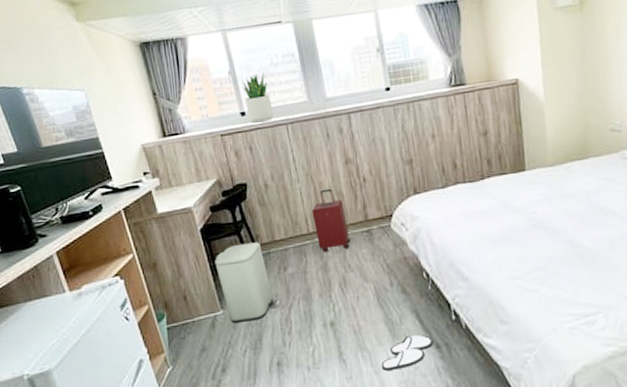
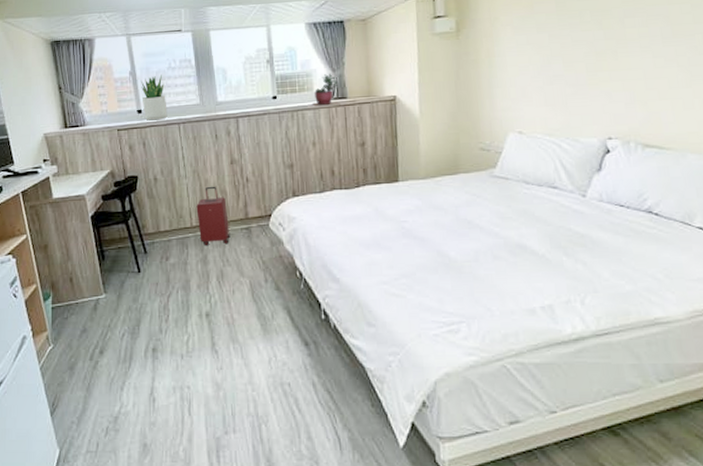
pedal bin: present [215,242,282,323] -> none [102,232,162,307]
slippers: present [381,335,433,371] -> none [251,331,302,364]
succulent plant: none [429,59,459,96] -> present [313,74,340,106]

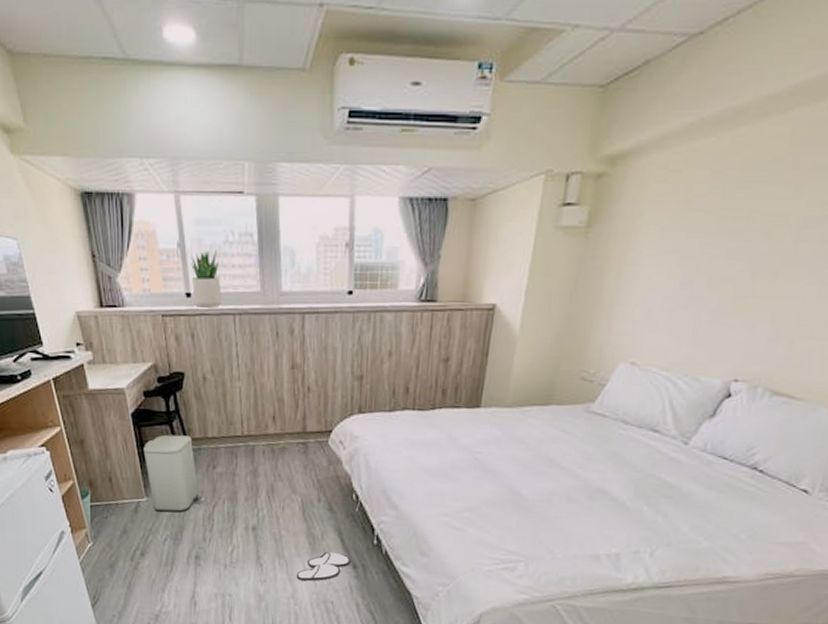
pedal bin: none [102,232,162,307] -> present [143,434,207,513]
suitcase: present [196,186,231,246] -> none [249,392,285,458]
slippers: none [251,331,302,364] -> present [296,551,350,581]
succulent plant: present [313,74,340,106] -> none [395,268,429,309]

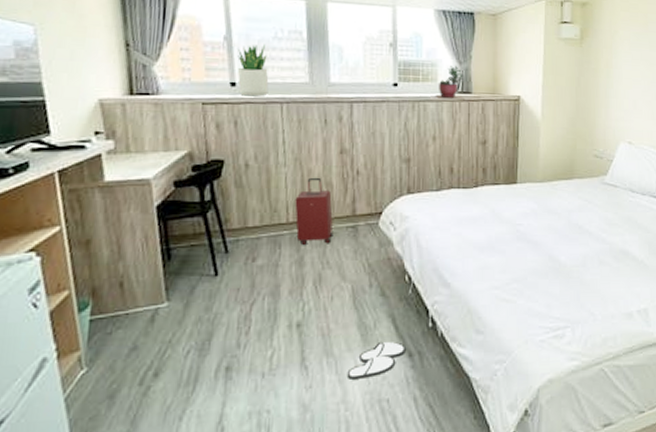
pedal bin: present [143,434,207,513] -> none [168,227,244,318]
suitcase: none [249,392,285,458] -> present [294,177,334,246]
succulent plant: none [395,268,429,309] -> present [436,66,464,100]

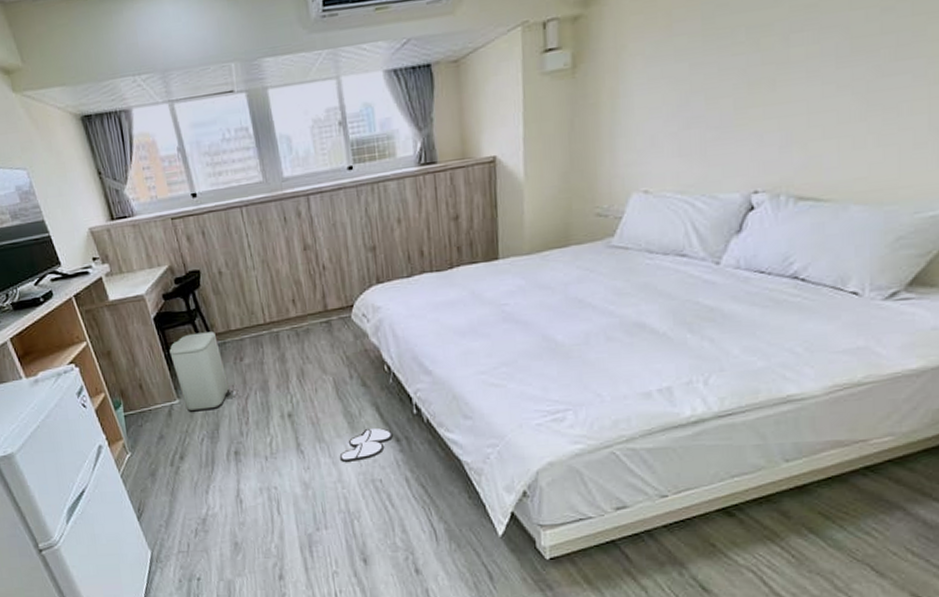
pedal bin: none [168,227,244,318] -> present [169,331,239,412]
planter: present [238,44,269,97] -> none [192,148,227,206]
suitcase: present [294,177,334,246] -> none [268,276,309,344]
succulent plant: present [436,66,464,100] -> none [396,134,429,176]

